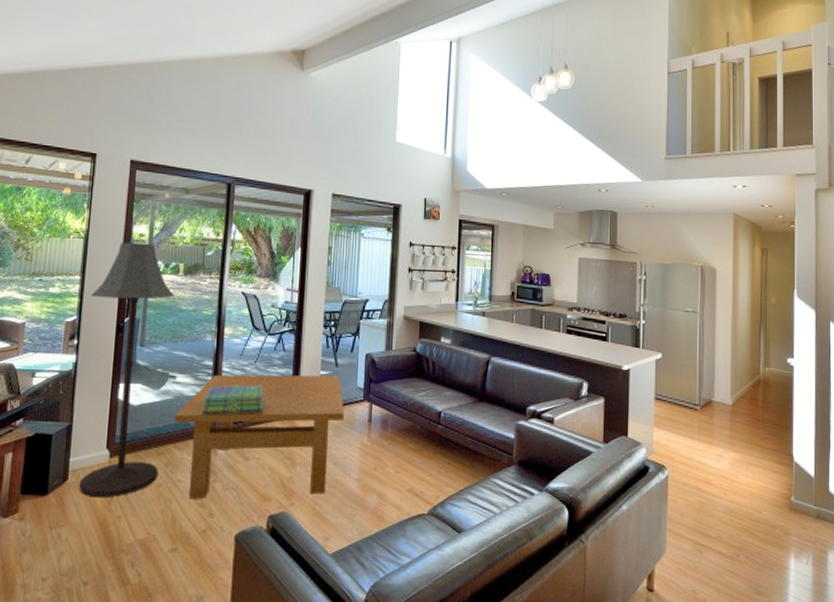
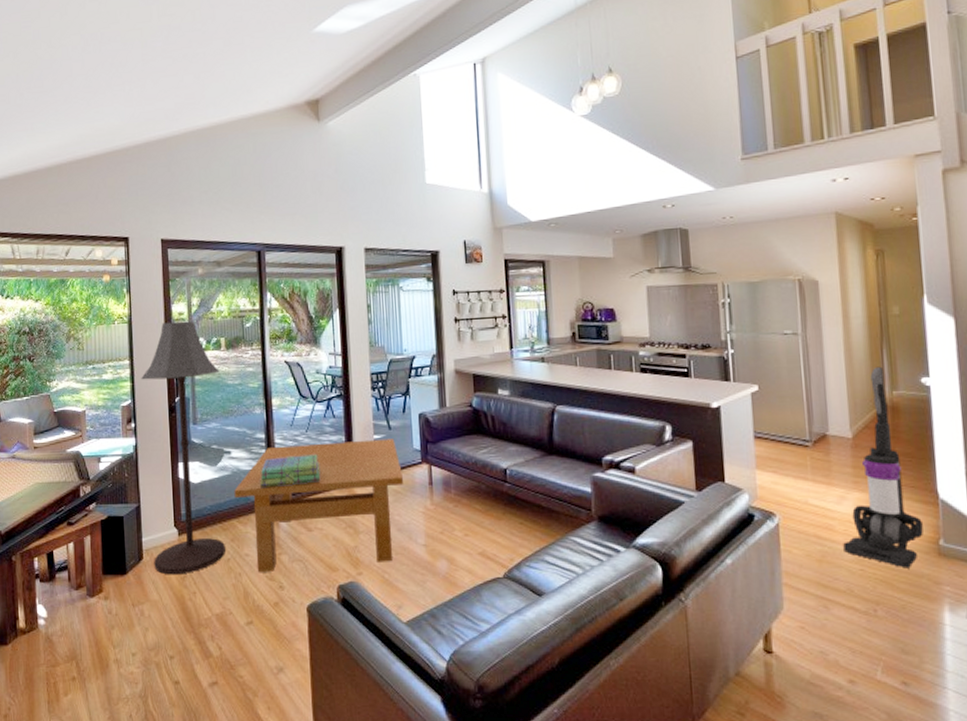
vacuum cleaner: none [718,346,780,520] -> present [843,366,923,569]

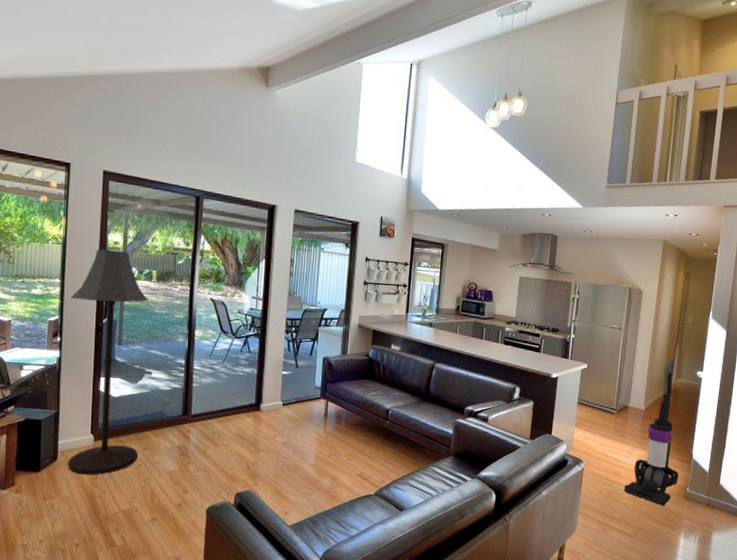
table: present [234,438,403,573] -> none [151,372,303,479]
stack of books: present [260,454,321,487] -> none [176,381,232,407]

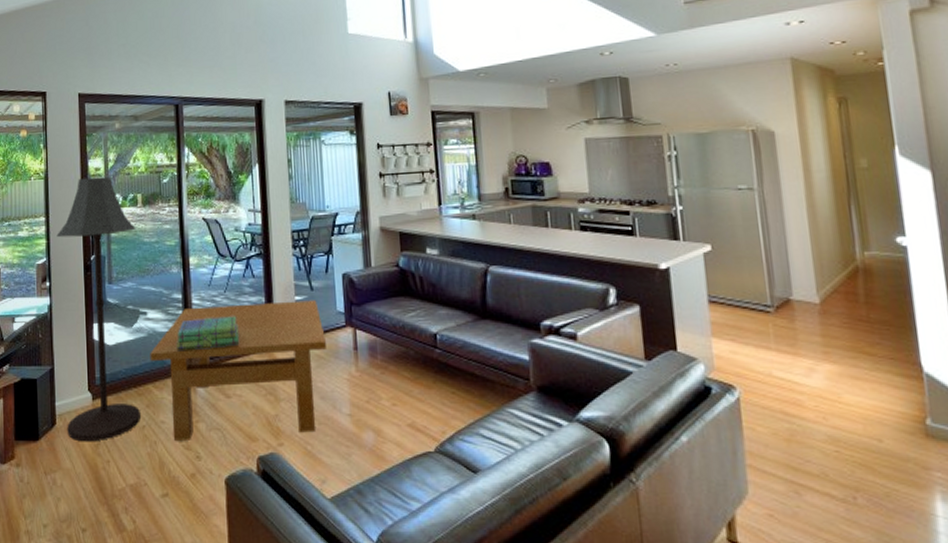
table: none [151,372,303,479] -> present [150,300,326,442]
stack of books: none [176,381,232,407] -> present [177,316,240,350]
vacuum cleaner: present [624,360,679,506] -> none [814,224,907,451]

